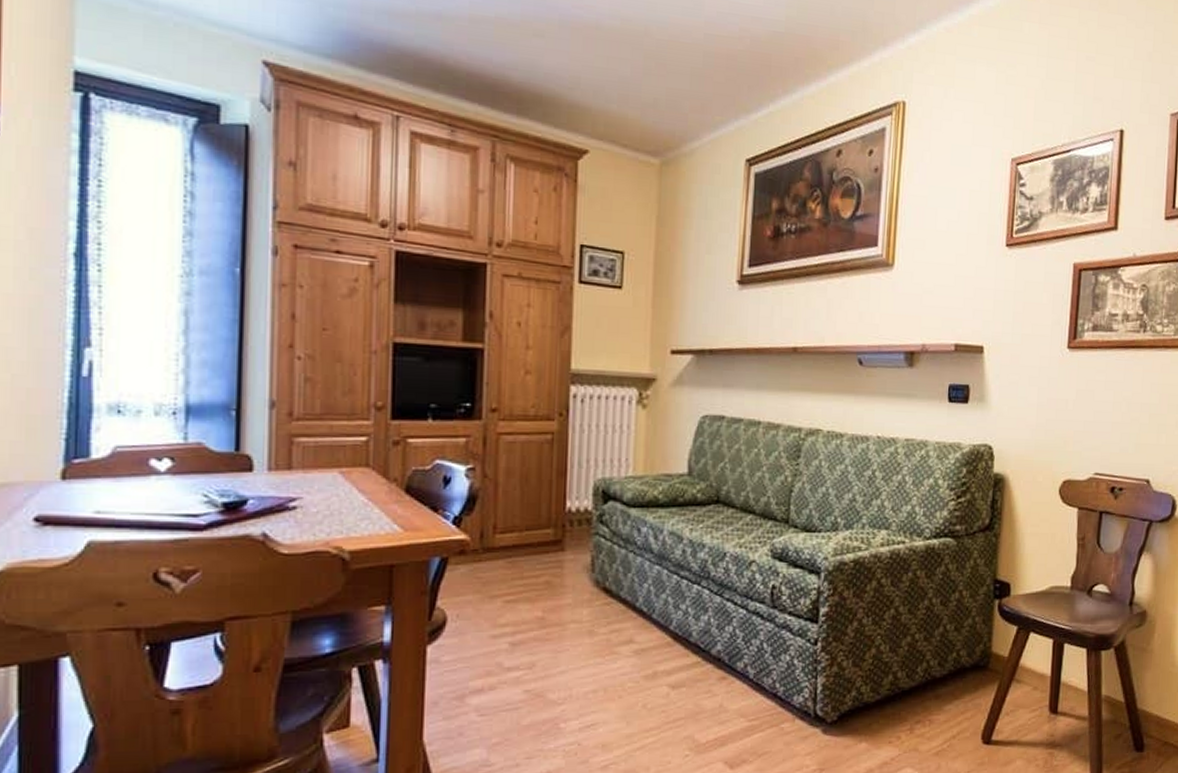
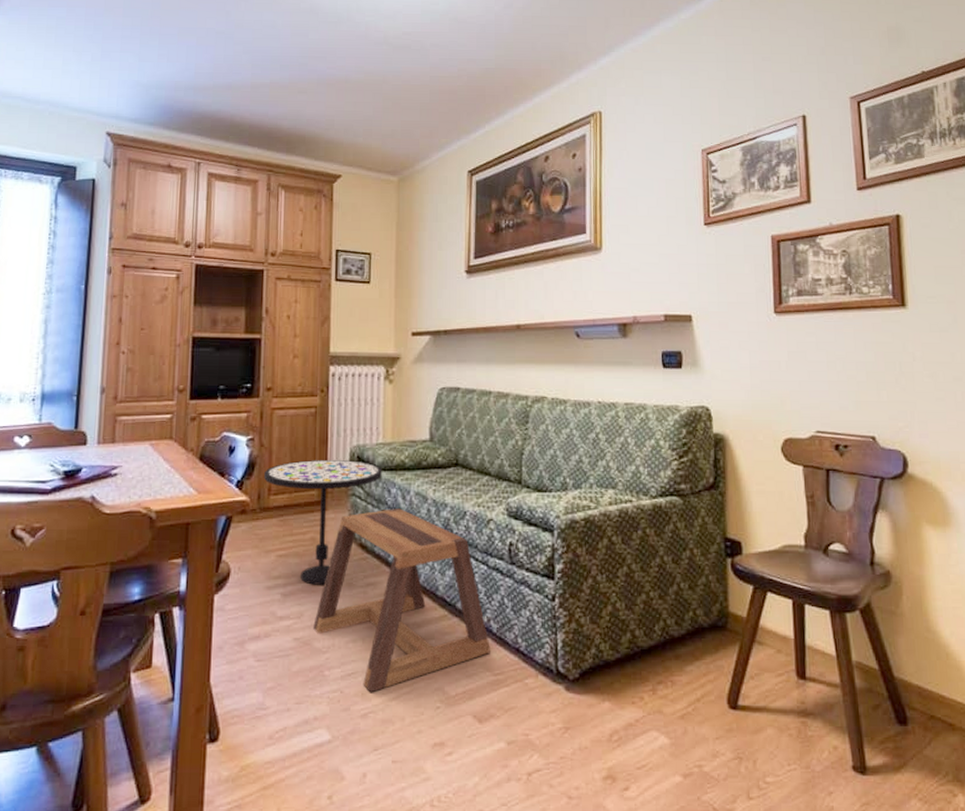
side table: none [488,494,631,633] -> present [264,460,382,585]
stool: none [547,548,746,744] -> present [313,507,490,693]

